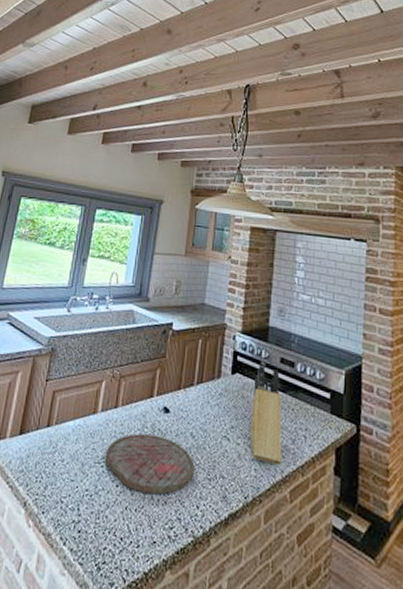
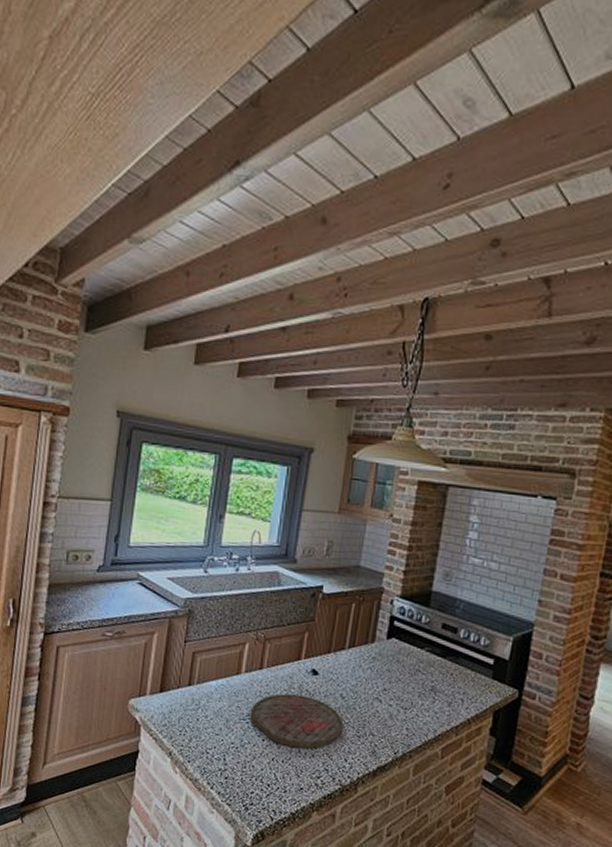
knife block: present [251,362,282,466] -> none [404,627,440,726]

